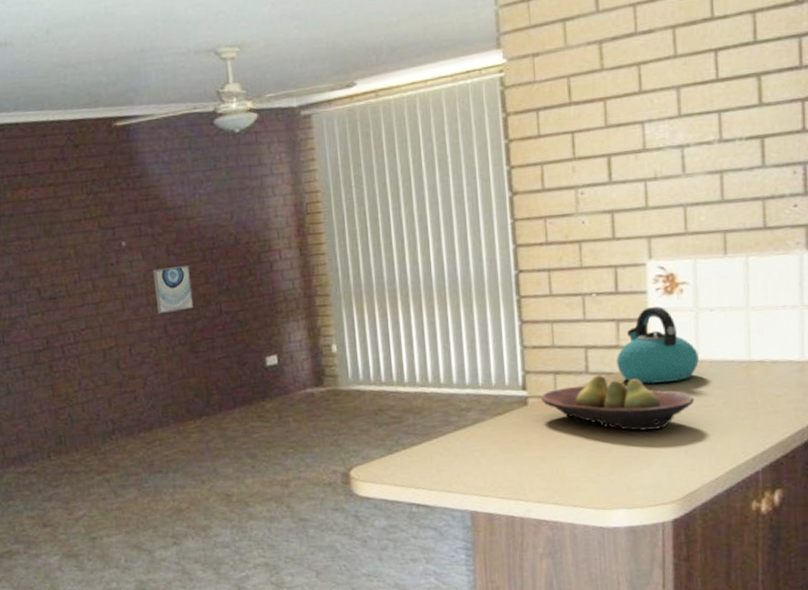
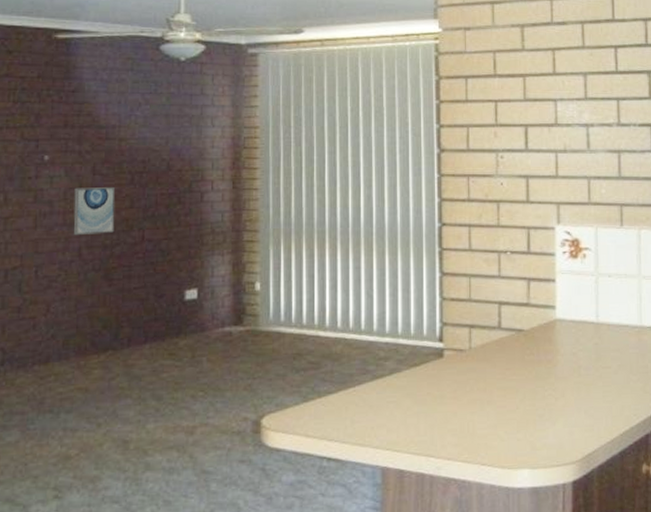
fruit bowl: present [541,375,695,431] -> none [456,331,594,389]
kettle: present [616,306,699,384] -> none [527,269,598,343]

